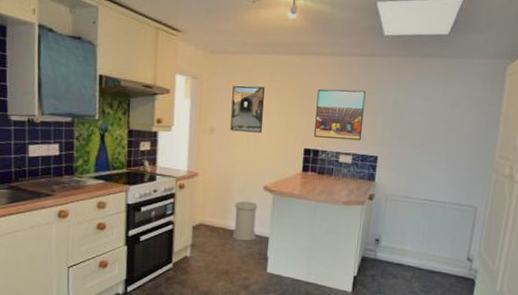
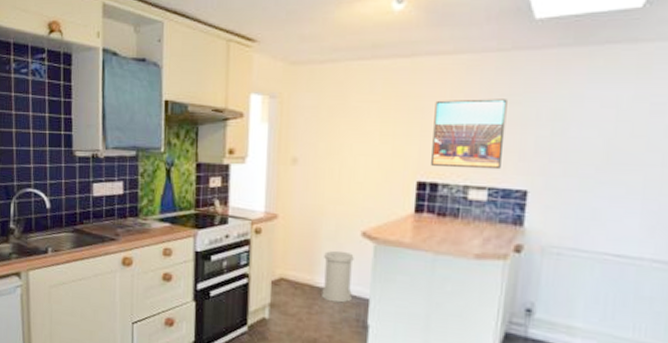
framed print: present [230,85,266,133] -> none [317,102,363,163]

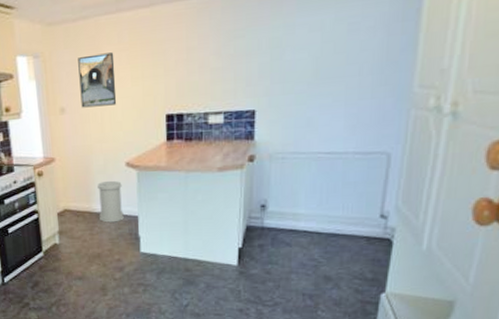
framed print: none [317,102,363,163] -> present [78,52,117,108]
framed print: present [431,99,507,170] -> none [174,34,234,100]

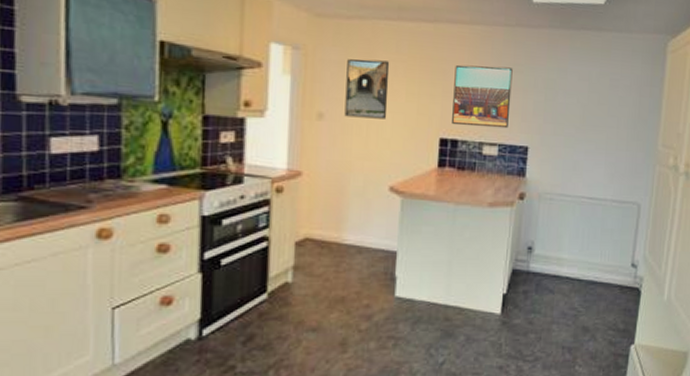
trash can: present [97,180,124,223] -> none [350,206,382,258]
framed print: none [174,34,234,100] -> present [452,64,513,129]

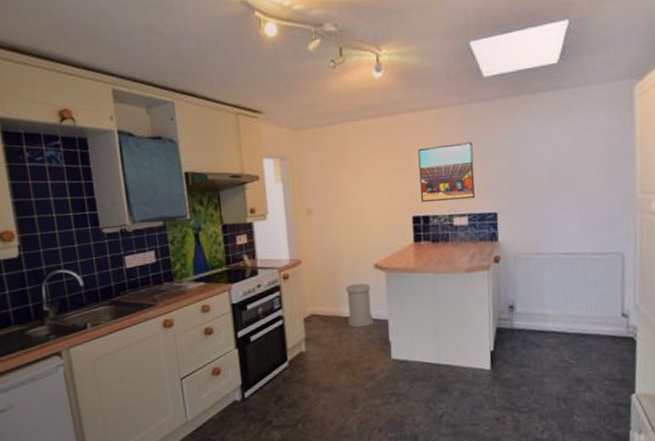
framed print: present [344,59,390,119] -> none [325,156,364,210]
trash can: none [350,206,382,258] -> present [345,283,373,328]

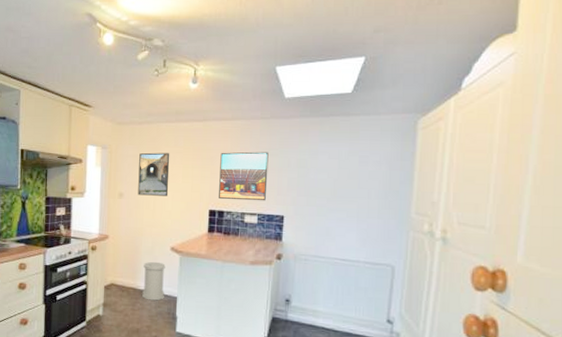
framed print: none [325,156,364,210] -> present [138,152,170,196]

